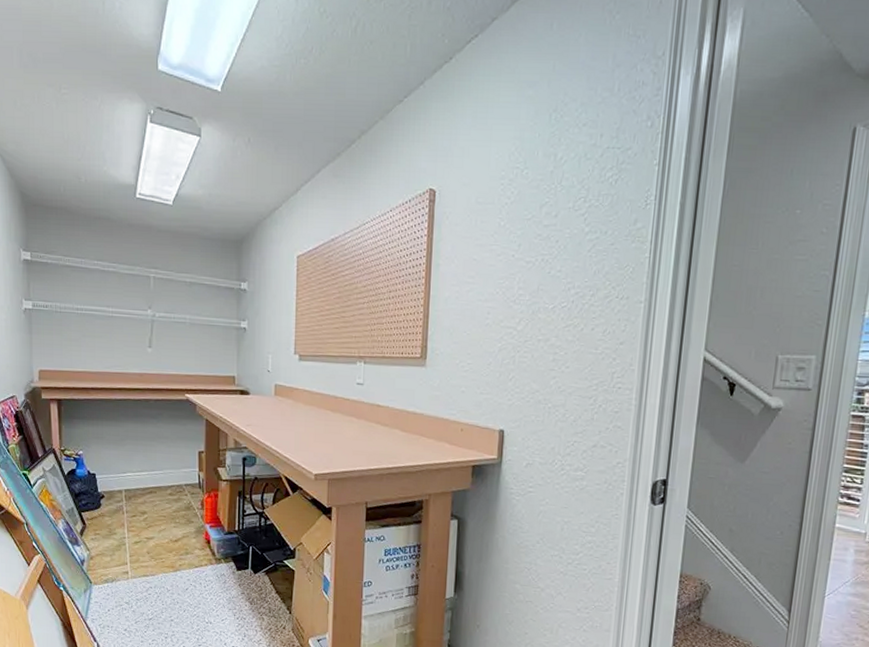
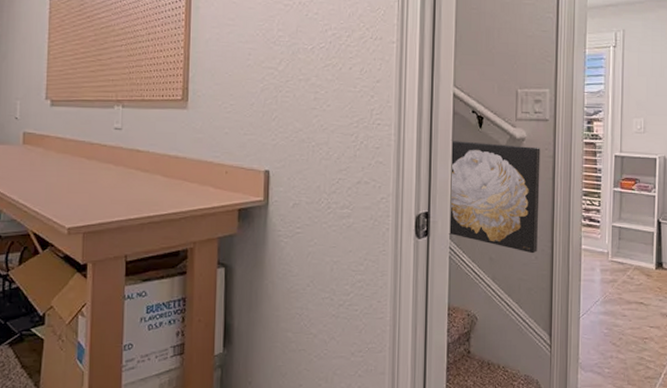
wall art: none [686,406,799,529] -> present [448,139,541,254]

